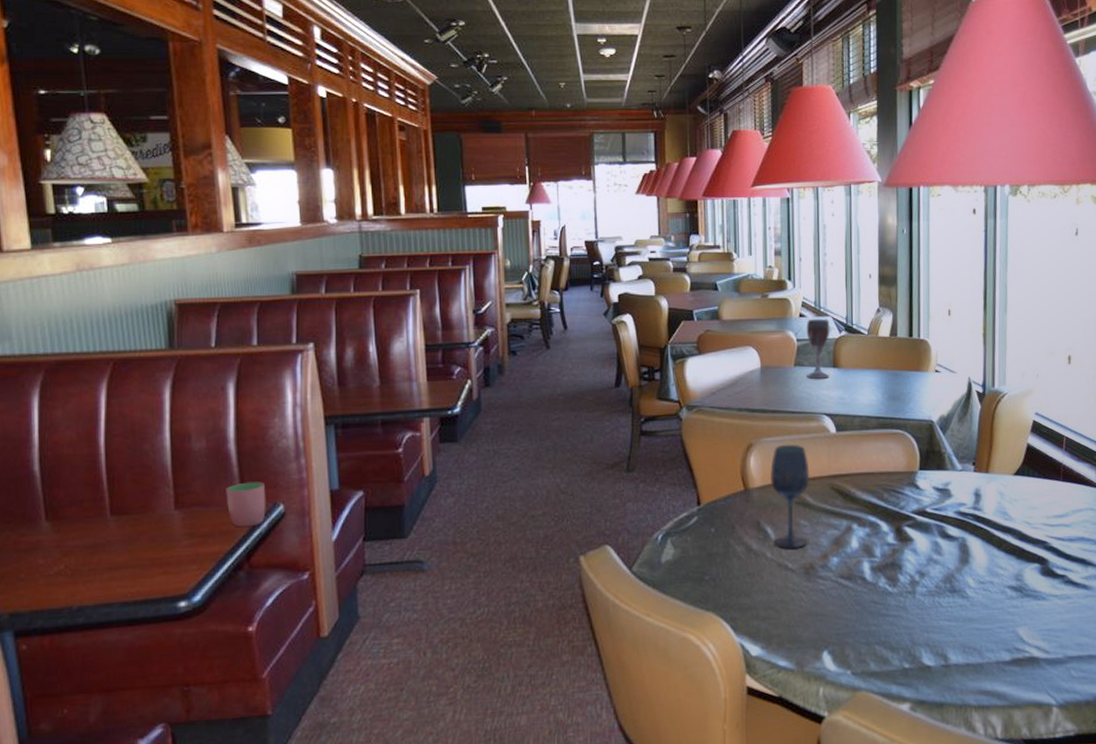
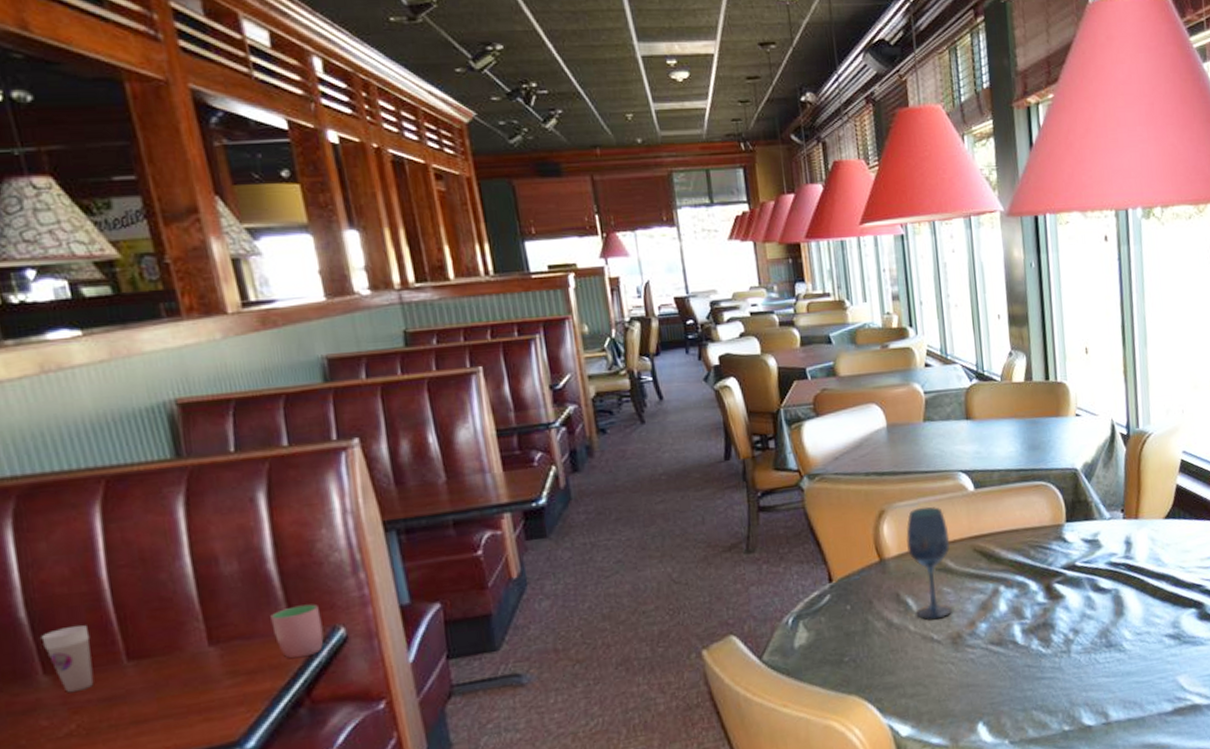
cup: none [48,482,85,538] -> present [41,625,94,693]
cup: present [806,318,830,380] -> none [933,367,962,435]

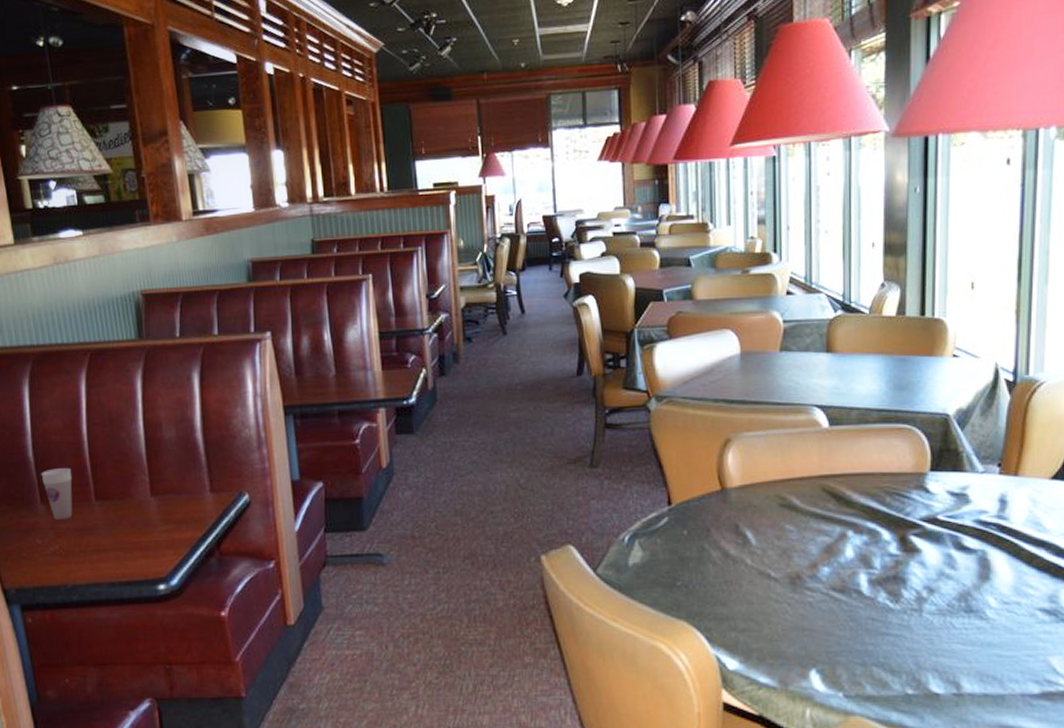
cup: present [270,604,324,659] -> none [195,471,233,515]
wineglass: present [905,506,952,620] -> none [750,439,797,556]

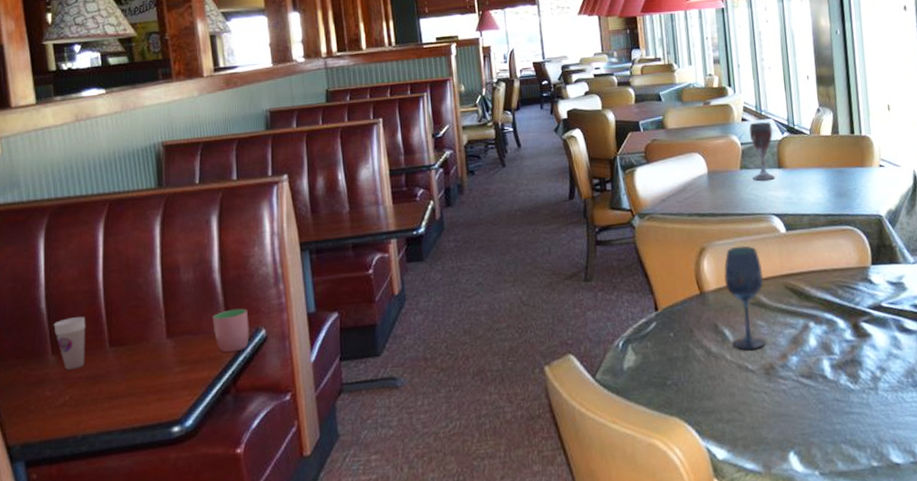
cup: none [195,471,233,515] -> present [212,308,249,353]
wineglass: none [750,439,797,556] -> present [723,246,765,350]
cup: none [794,296,823,367] -> present [749,121,775,181]

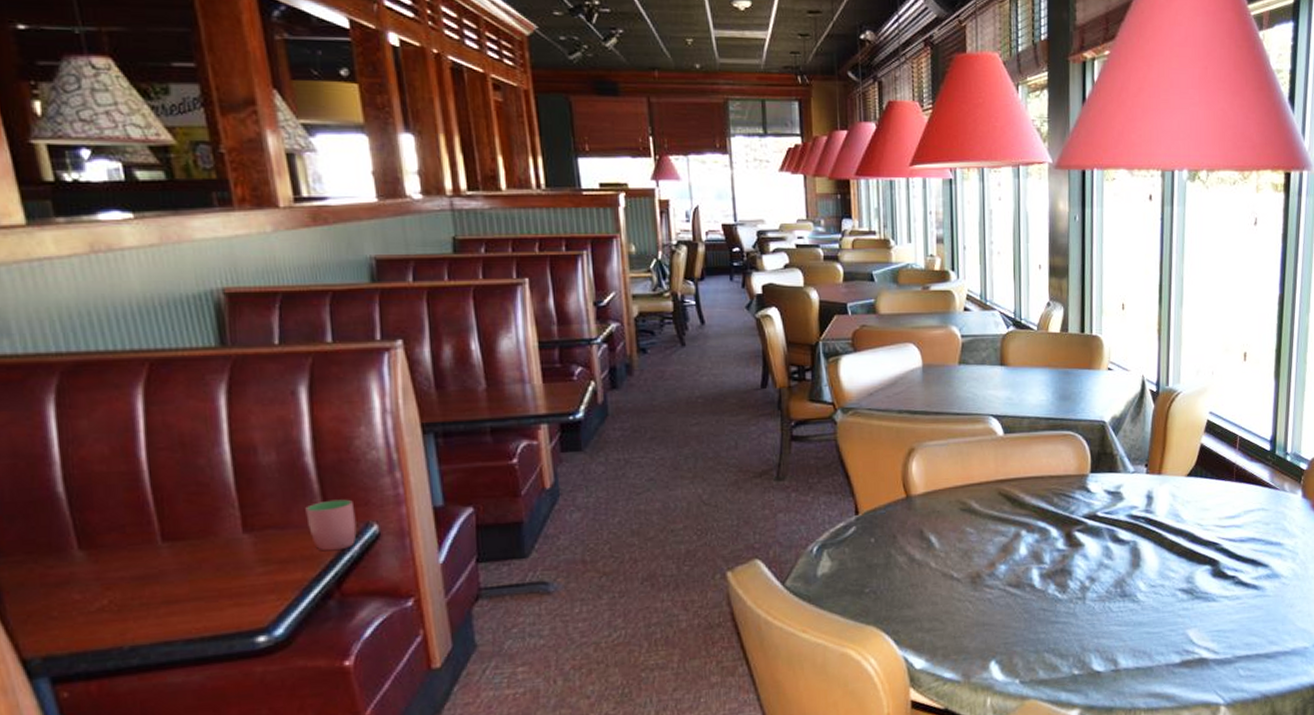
cup: present [53,317,86,371] -> none [77,504,128,570]
wineglass: present [723,246,765,350] -> none [933,448,976,558]
cup: present [749,121,775,181] -> none [971,313,997,379]

